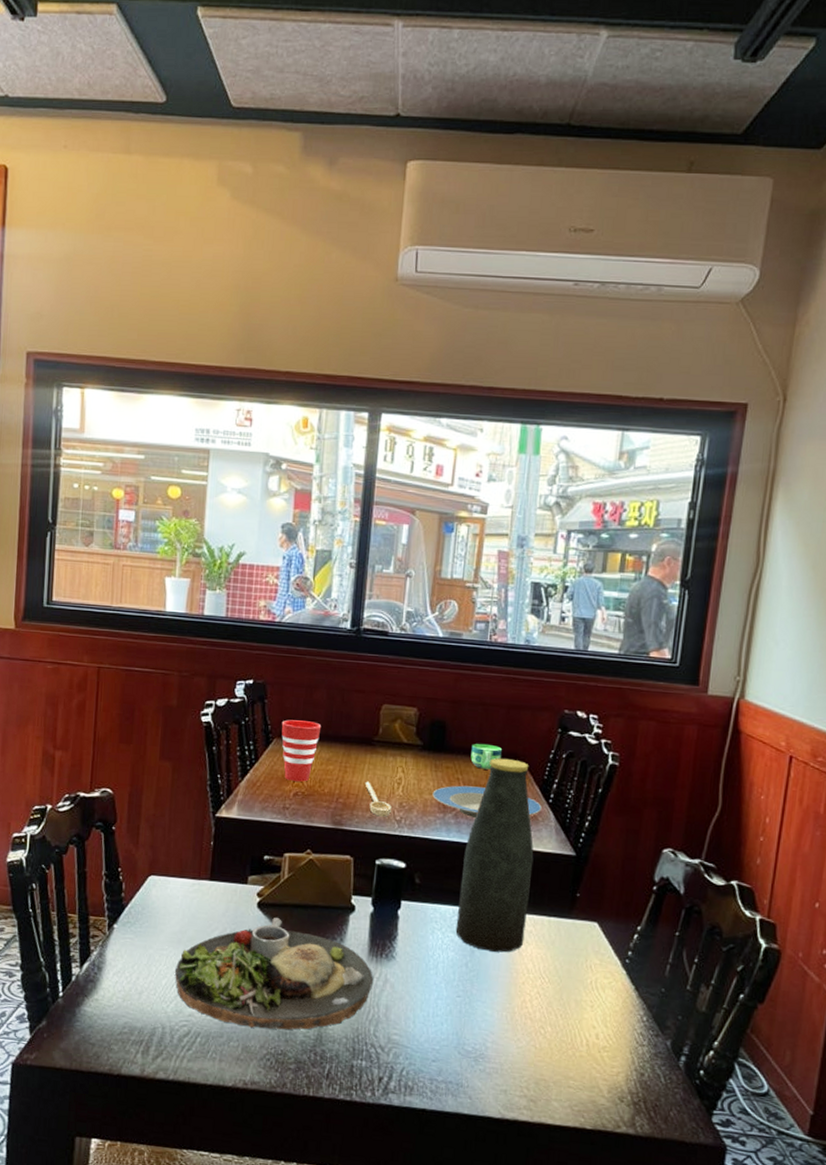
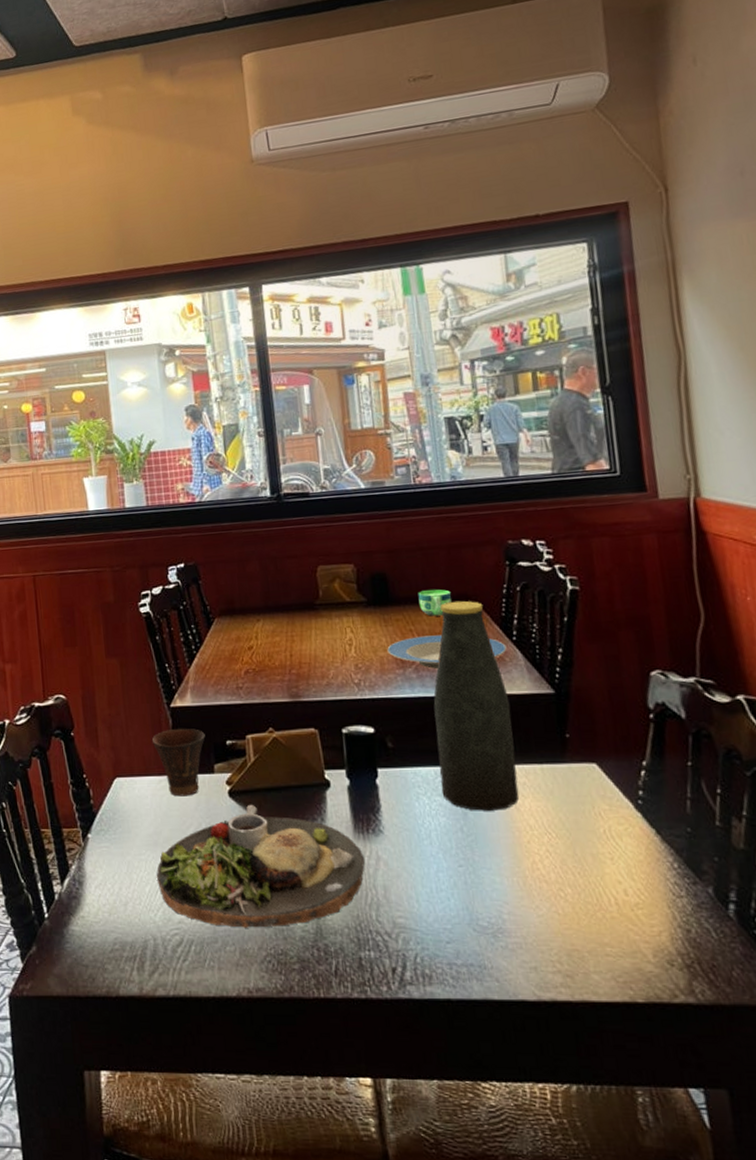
cup: none [192,837,245,902] -> present [152,728,205,797]
cup: present [281,719,322,782] -> none [219,595,260,659]
spoon: present [365,781,391,817] -> none [315,647,348,682]

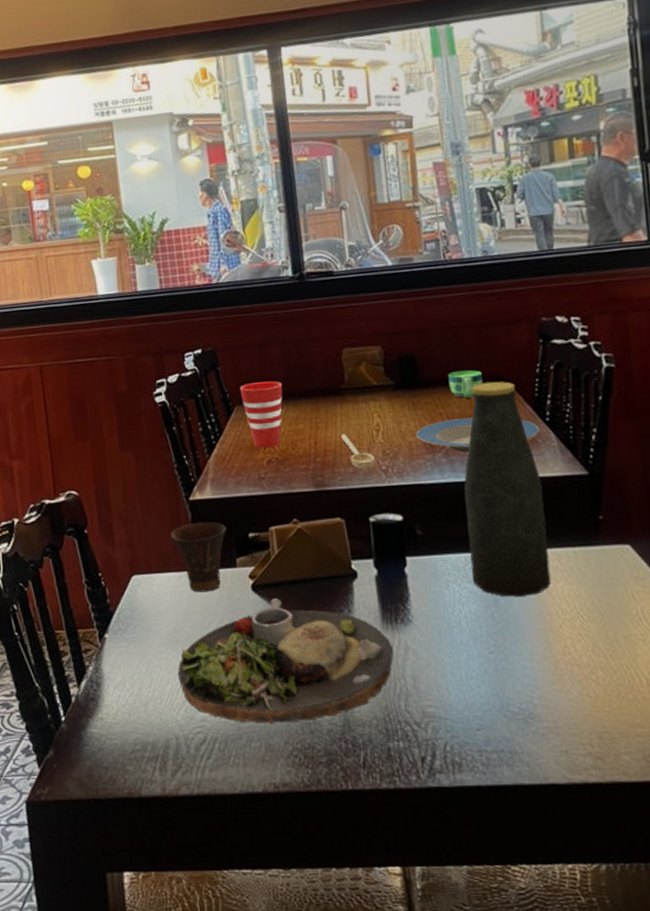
cup: none [219,595,260,659] -> present [239,381,283,448]
spoon: none [315,647,348,682] -> present [340,433,375,470]

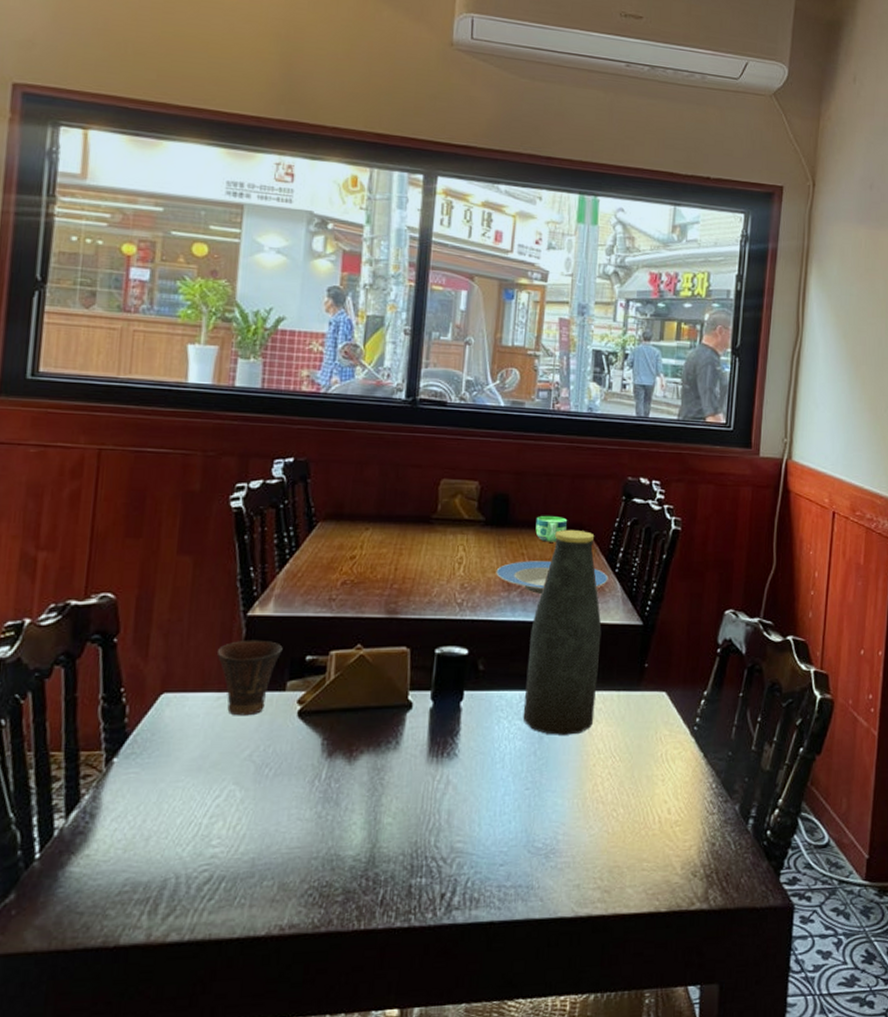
dinner plate: present [178,598,393,723] -> none [193,726,434,860]
cup: present [239,381,283,448] -> none [327,500,374,569]
spoon: present [340,433,375,470] -> none [422,563,452,601]

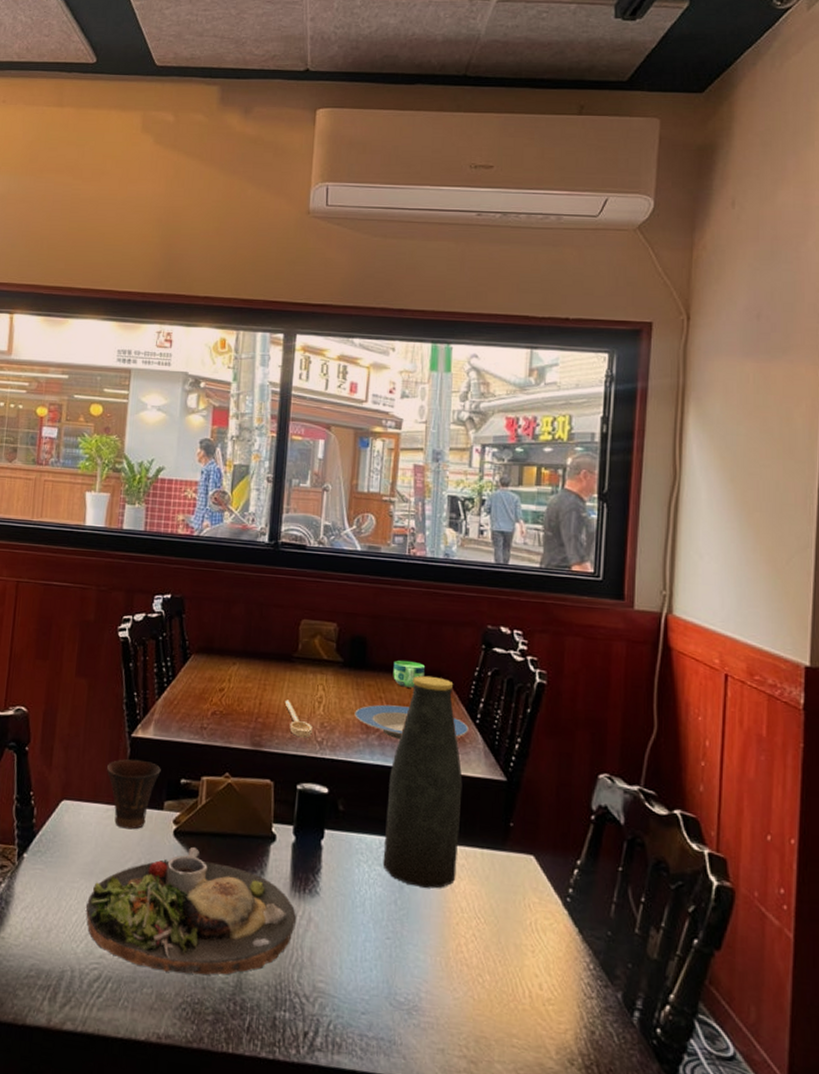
dinner plate: none [193,726,434,860] -> present [86,847,296,975]
spoon: none [422,563,452,601] -> present [284,699,312,738]

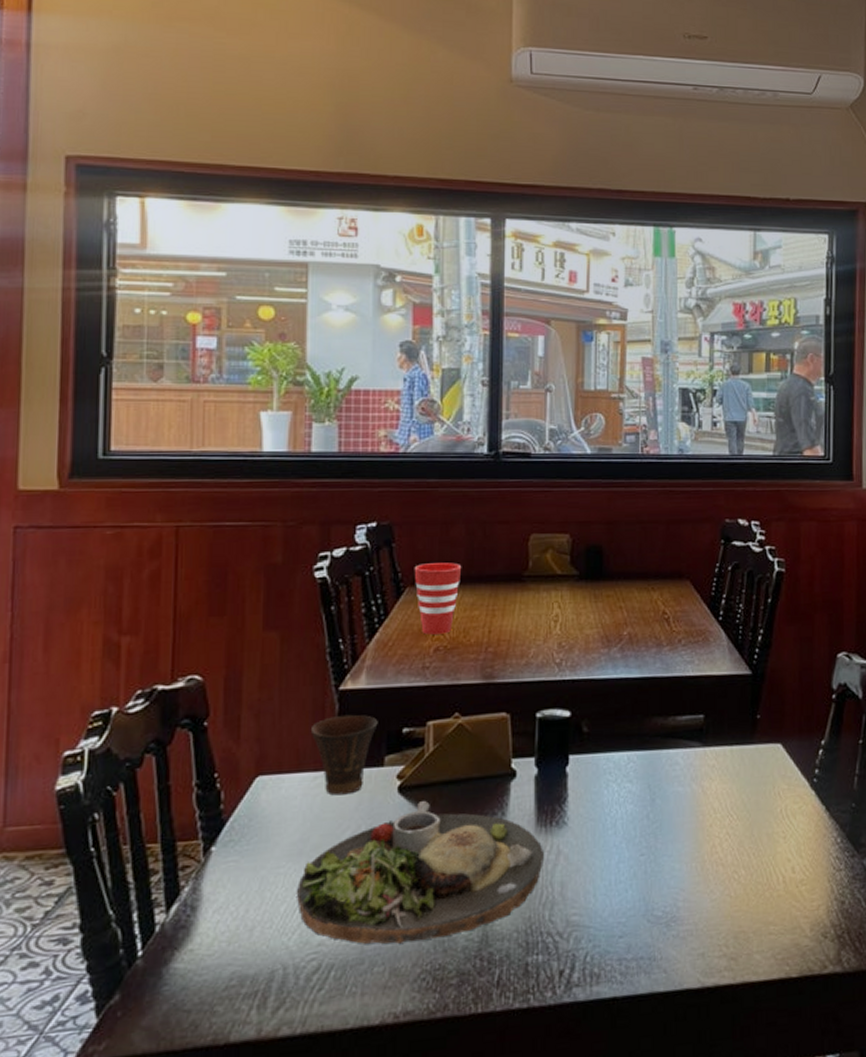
cup: none [199,635,240,700] -> present [414,562,462,635]
spoon: present [284,699,312,738] -> none [517,623,549,662]
plate: present [354,704,469,739] -> none [594,613,712,648]
bottle: present [383,675,463,889] -> none [632,578,709,796]
cup: present [393,660,425,688] -> none [632,565,664,593]

